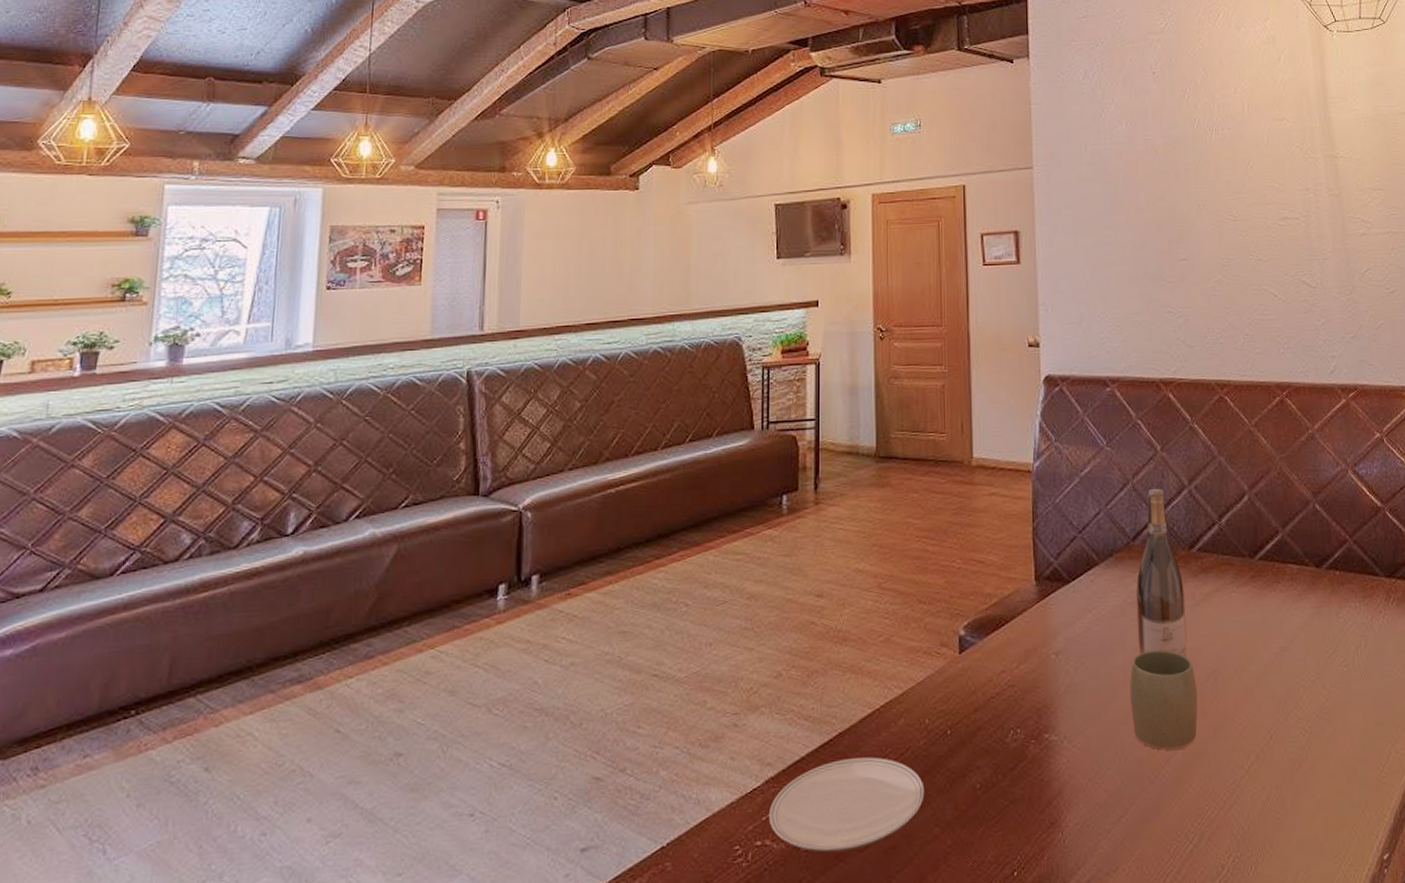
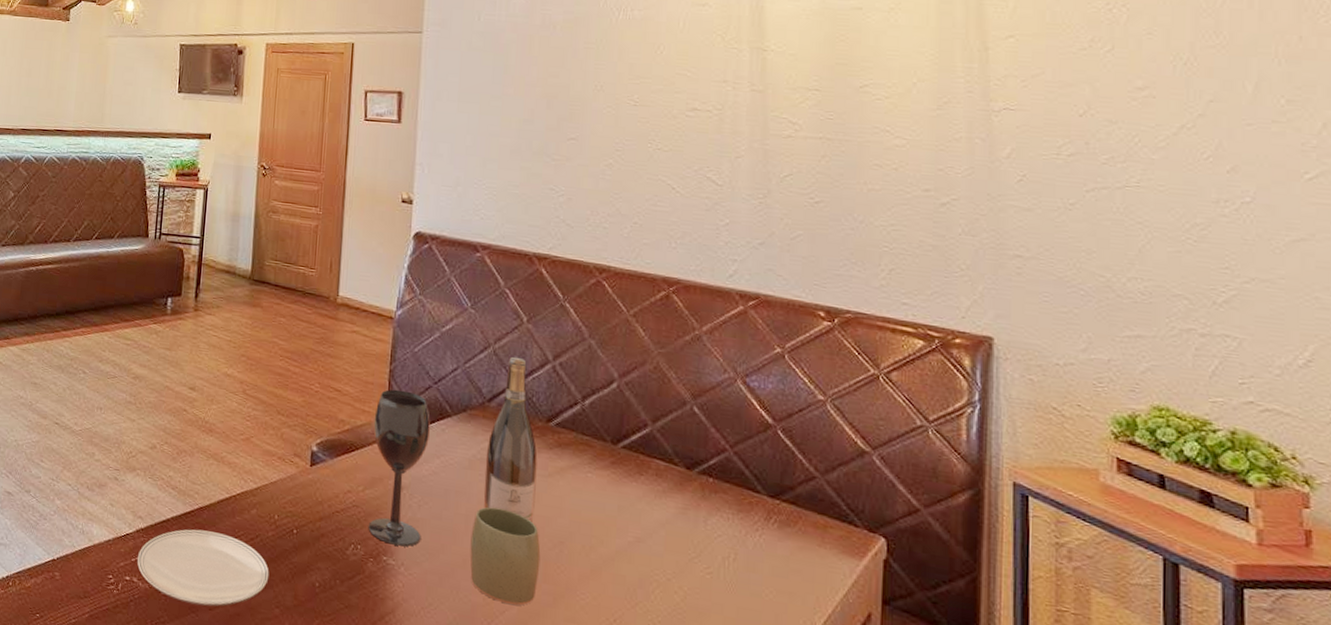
wine glass: none [1021,547,1081,719] -> present [368,389,430,547]

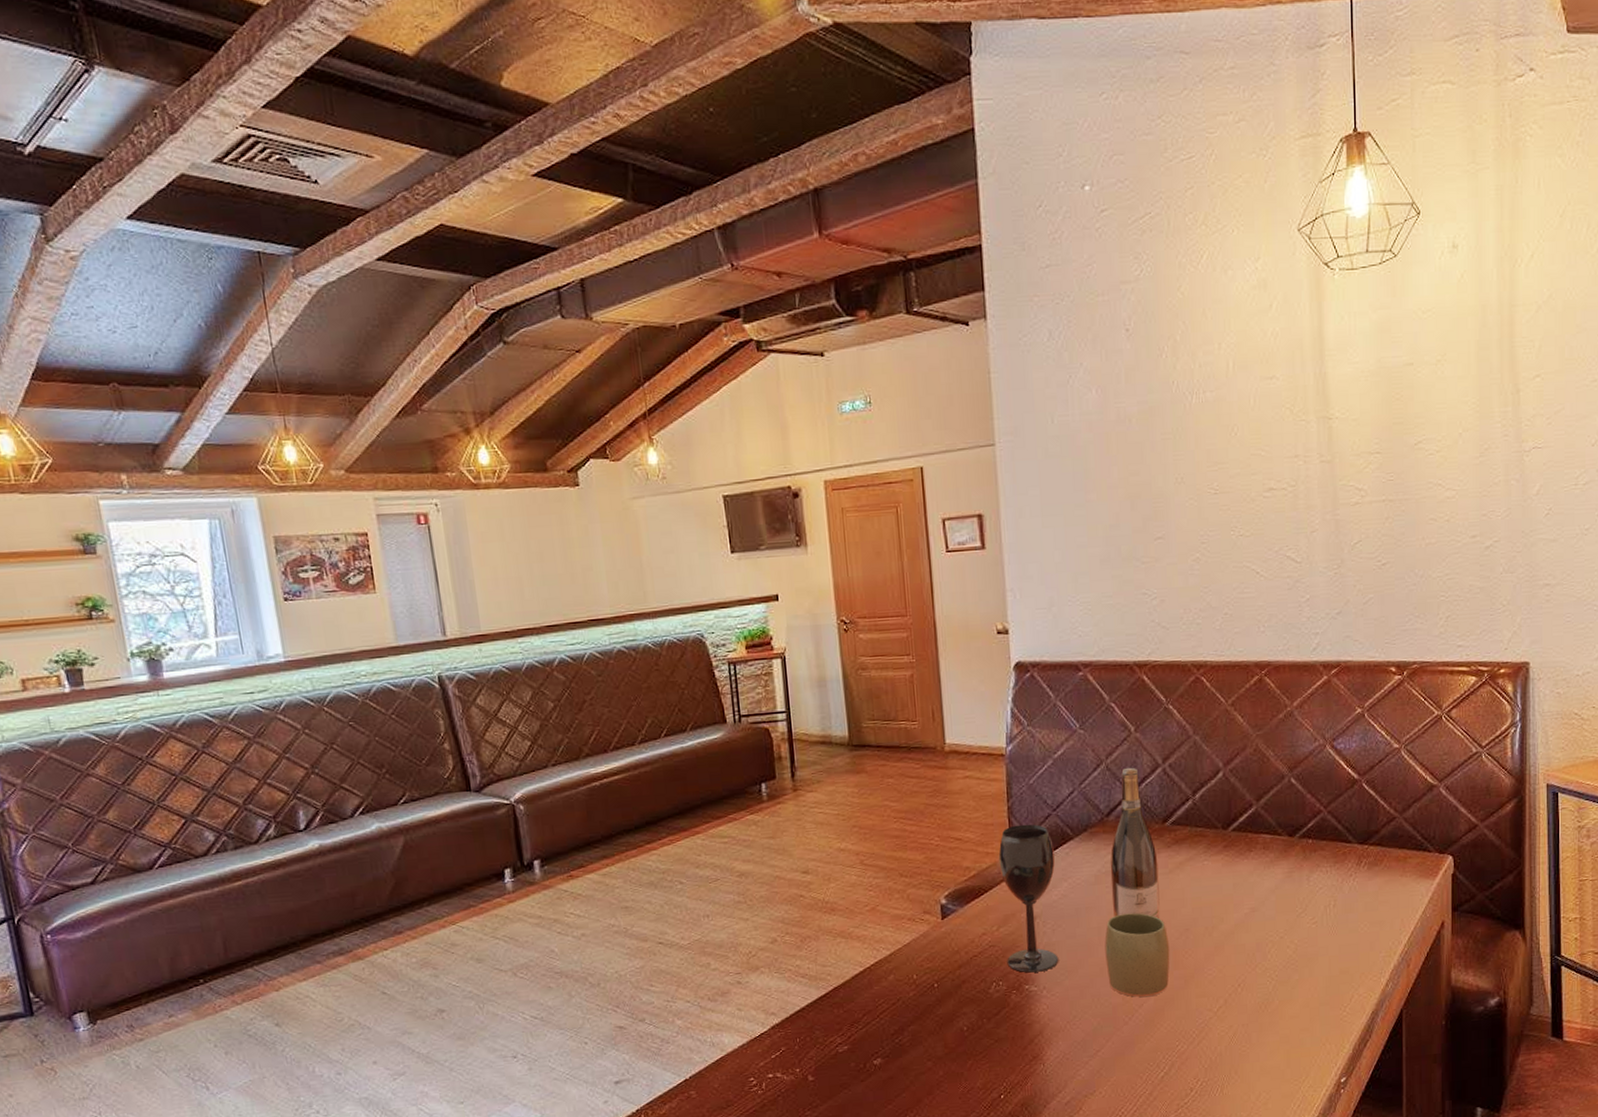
plate: present [137,529,269,607] -> none [777,1006,917,1082]

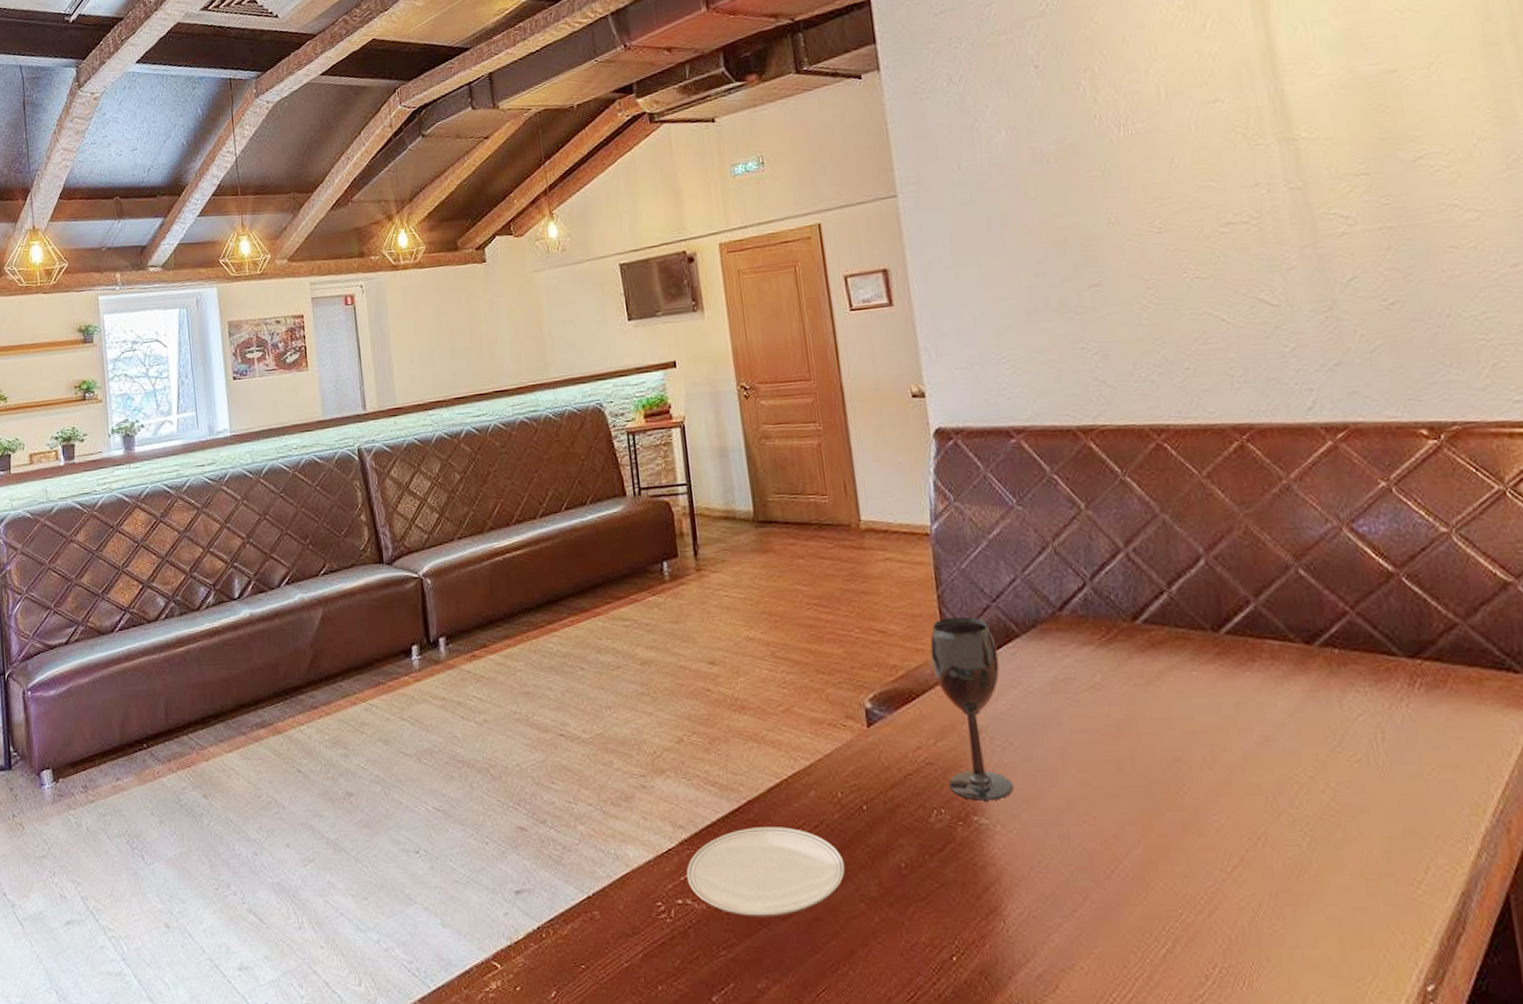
plate: none [777,1006,917,1082] -> present [686,827,845,918]
mug: present [1104,912,1170,998] -> none [1069,733,1161,845]
wine bottle: present [1110,767,1160,919] -> none [1068,551,1139,742]

